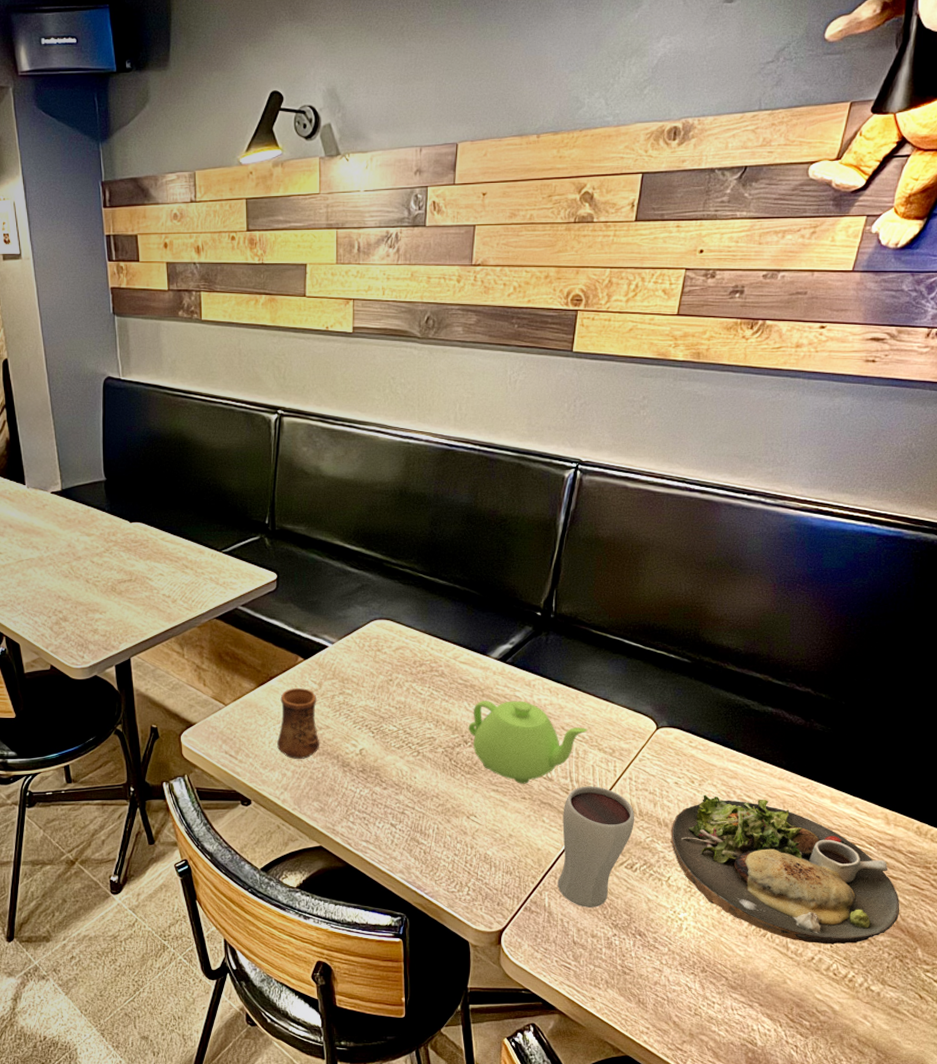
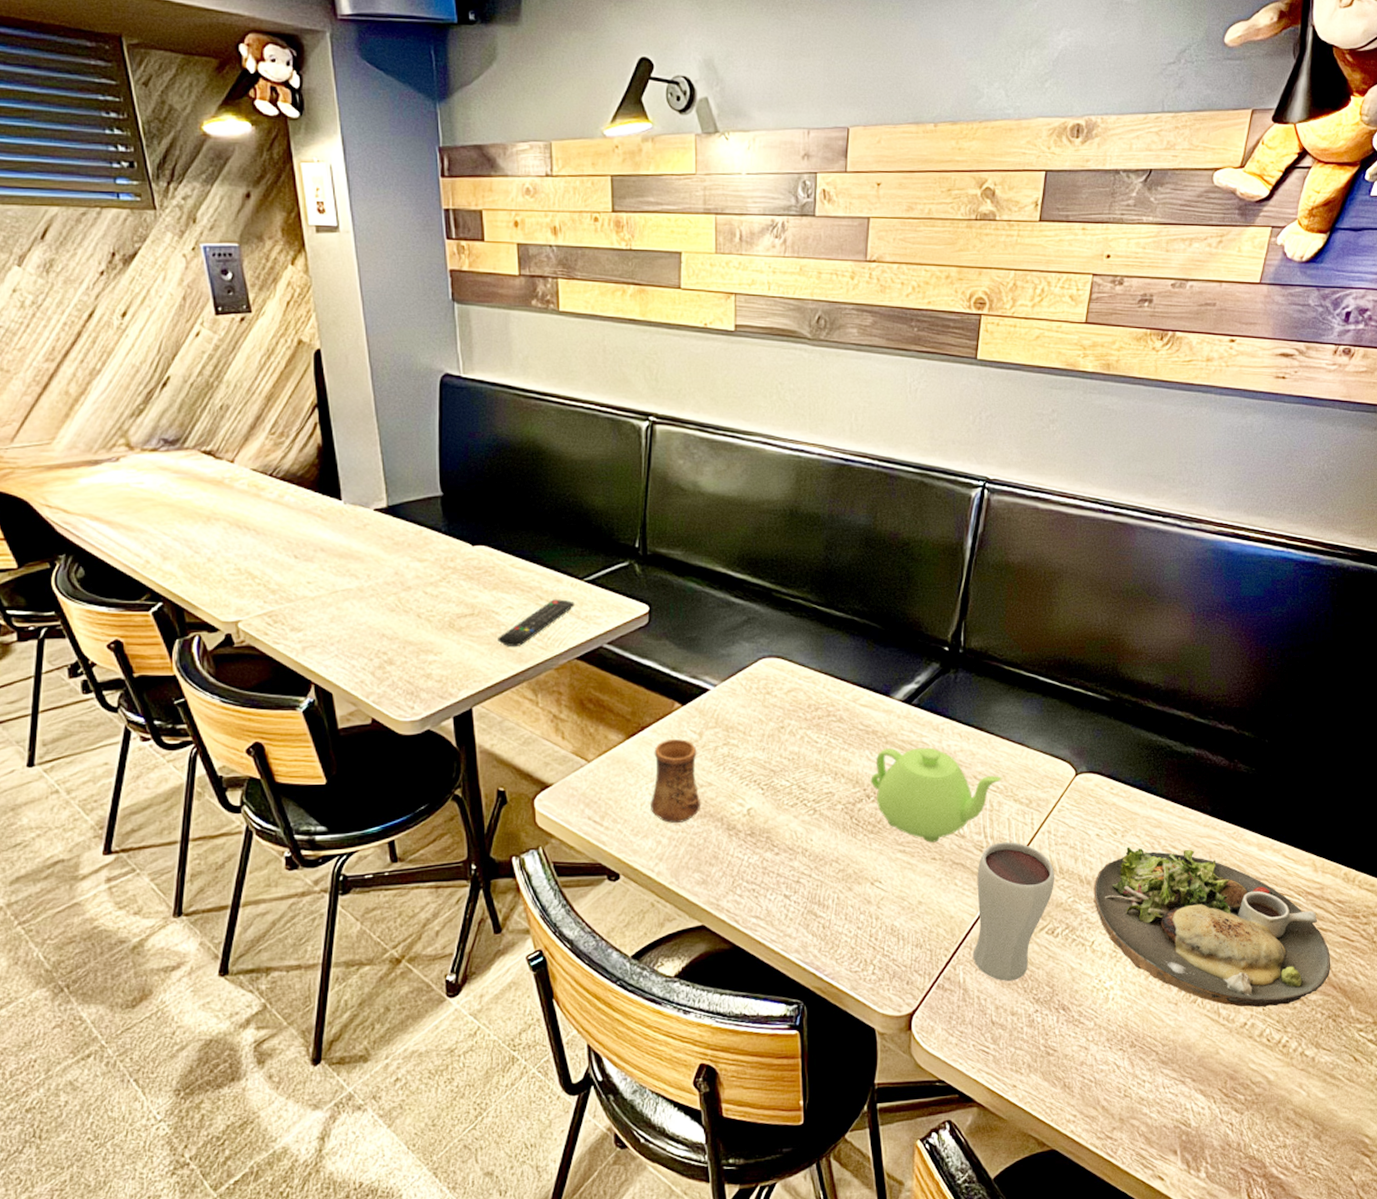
remote control: none [151,568,214,608] -> present [498,599,575,647]

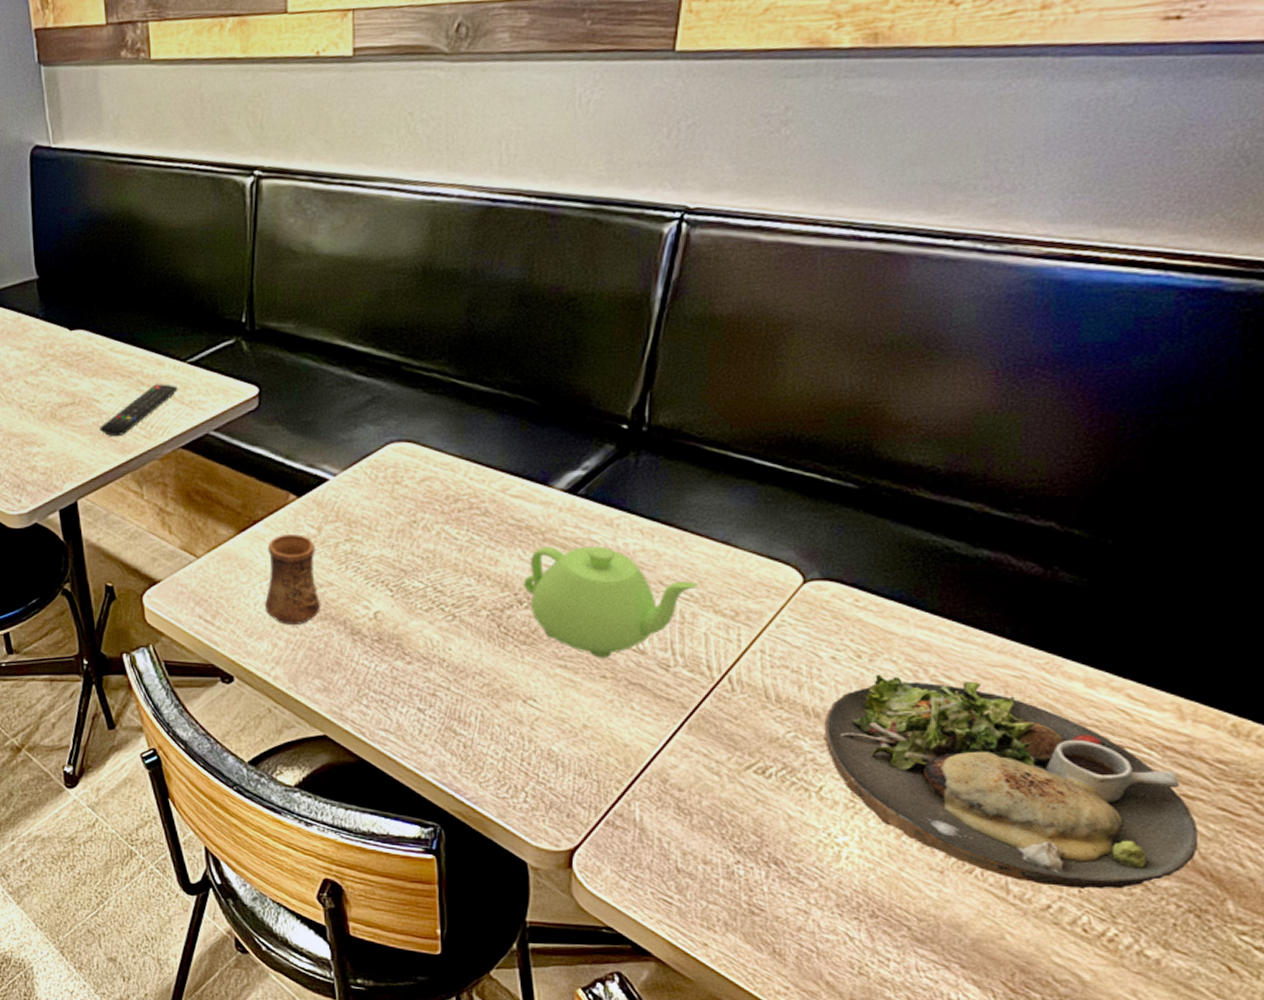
drinking glass: present [973,842,1054,981] -> none [653,661,768,824]

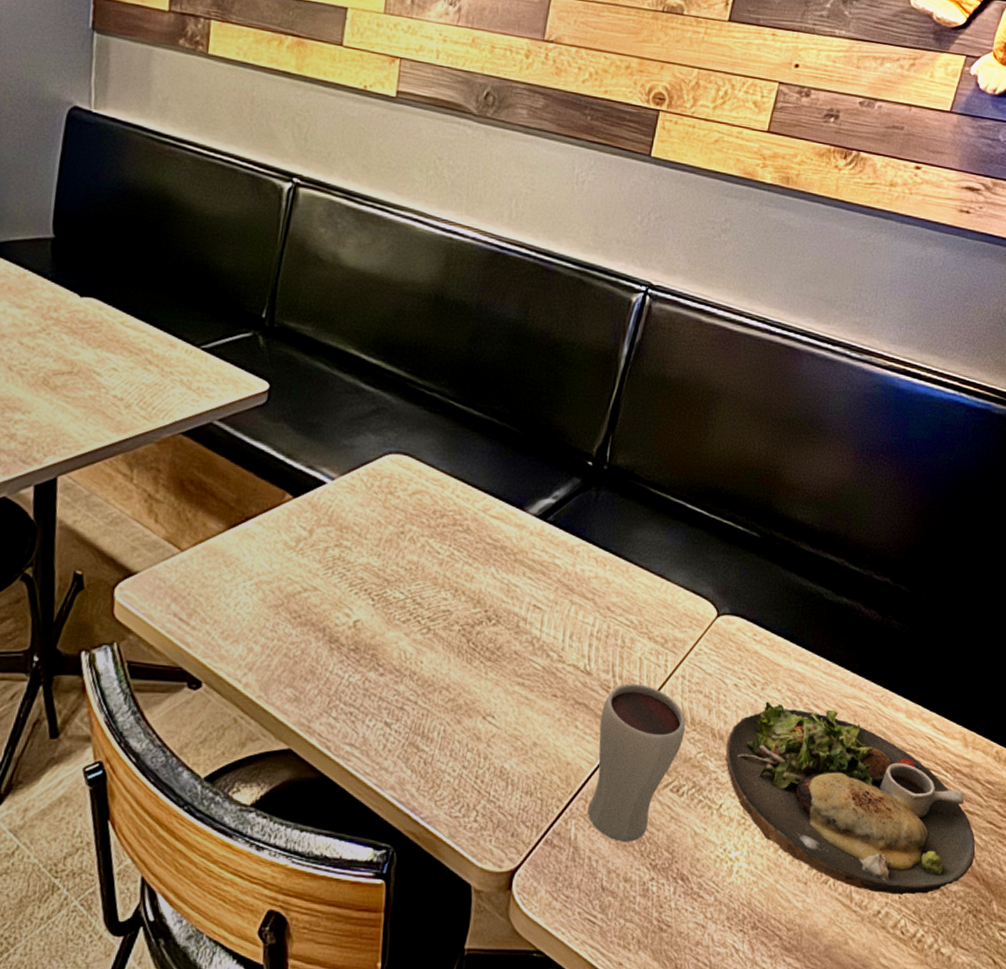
remote control: present [100,384,178,437] -> none [95,365,187,414]
cup: present [265,533,321,625] -> none [245,533,305,629]
teapot: present [523,546,698,658] -> none [493,567,637,678]
drinking glass: none [653,661,768,824] -> present [587,683,685,842]

